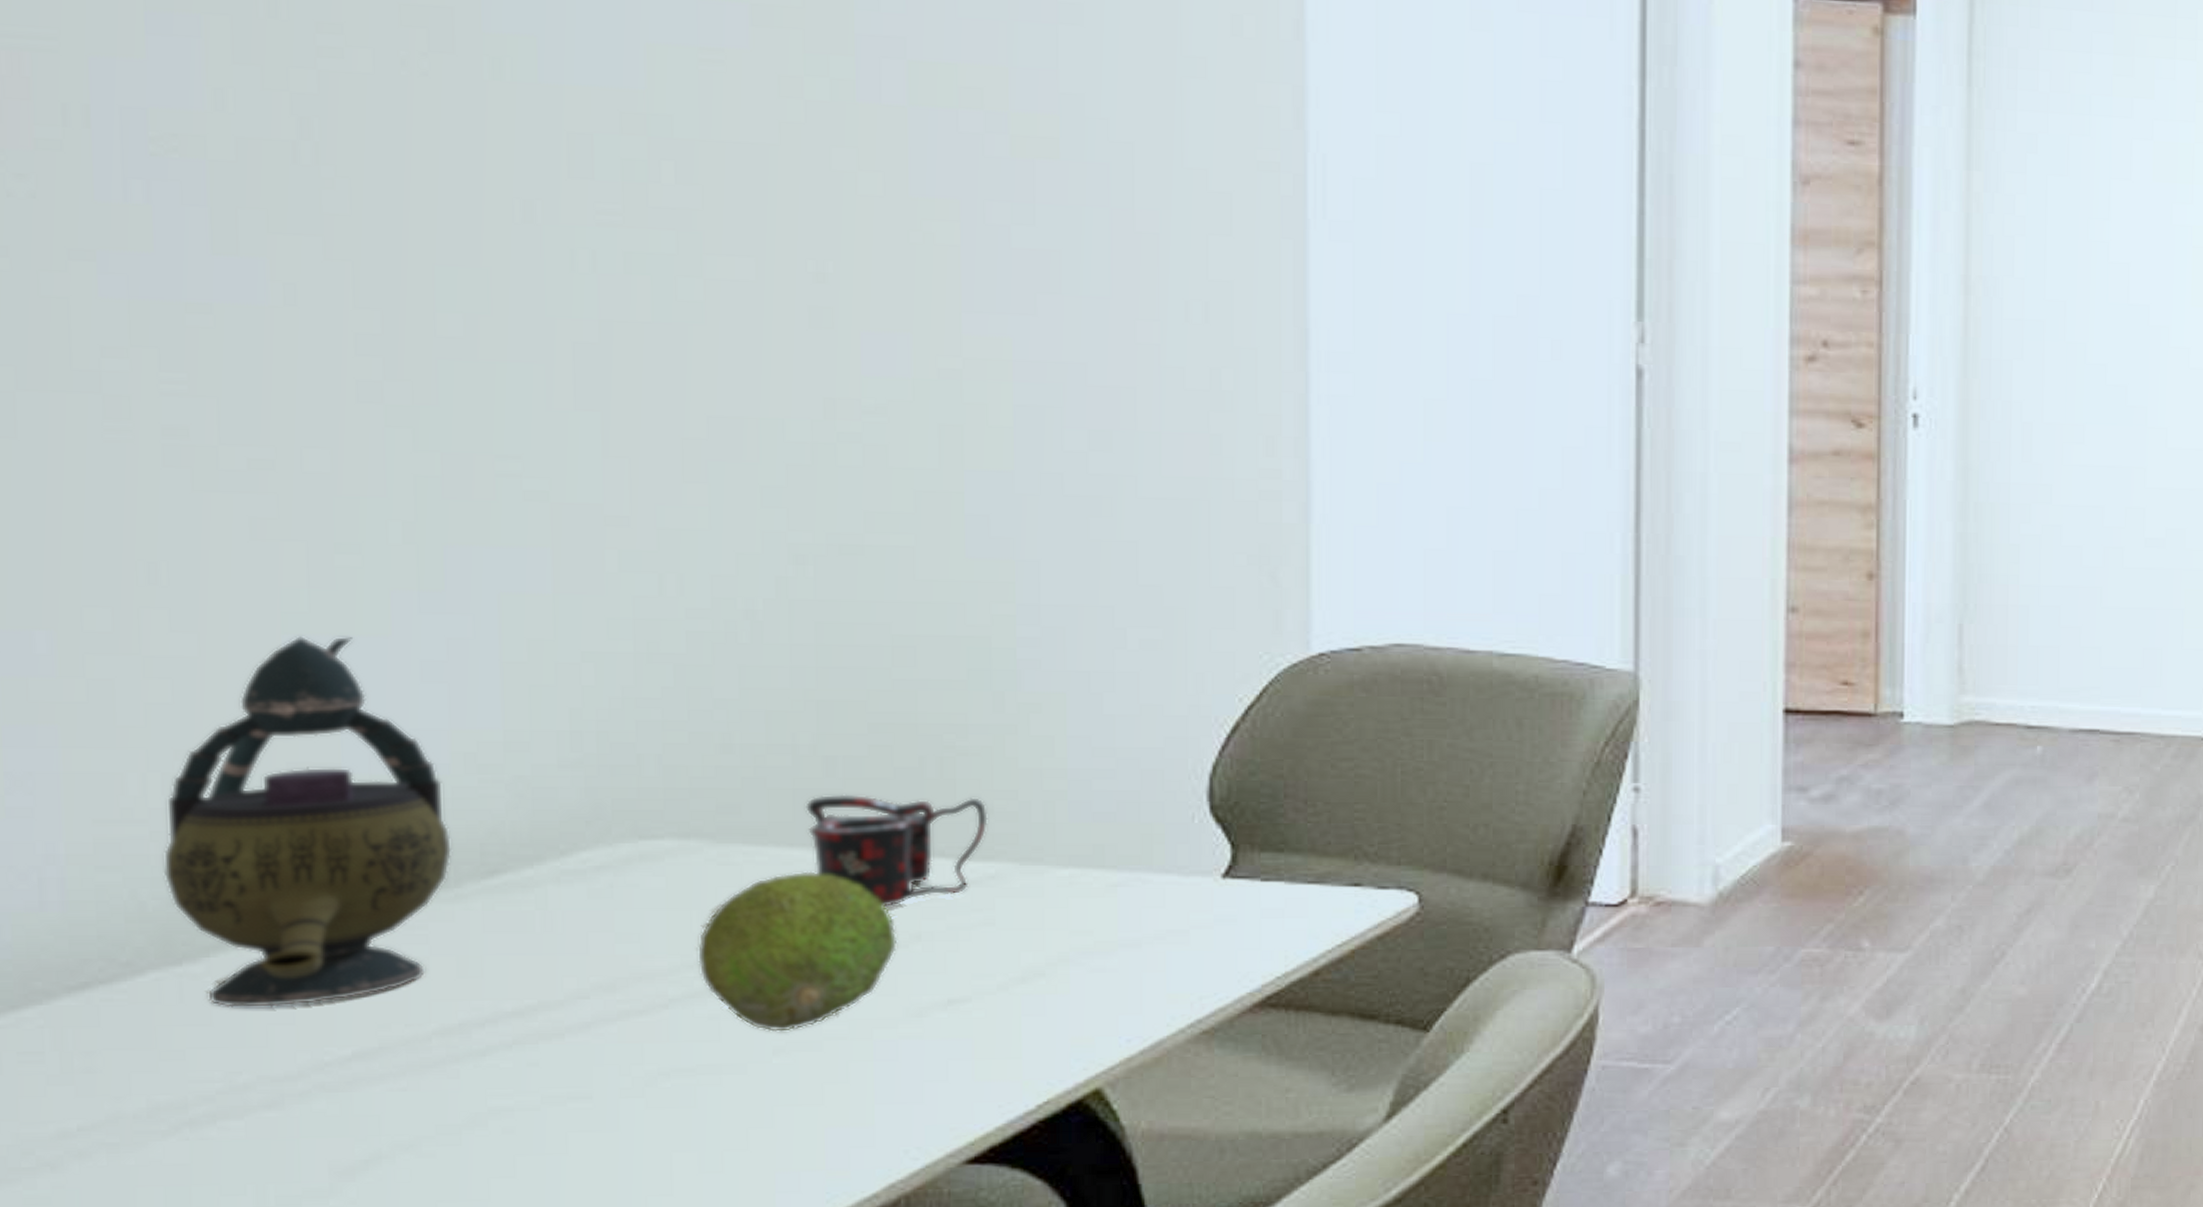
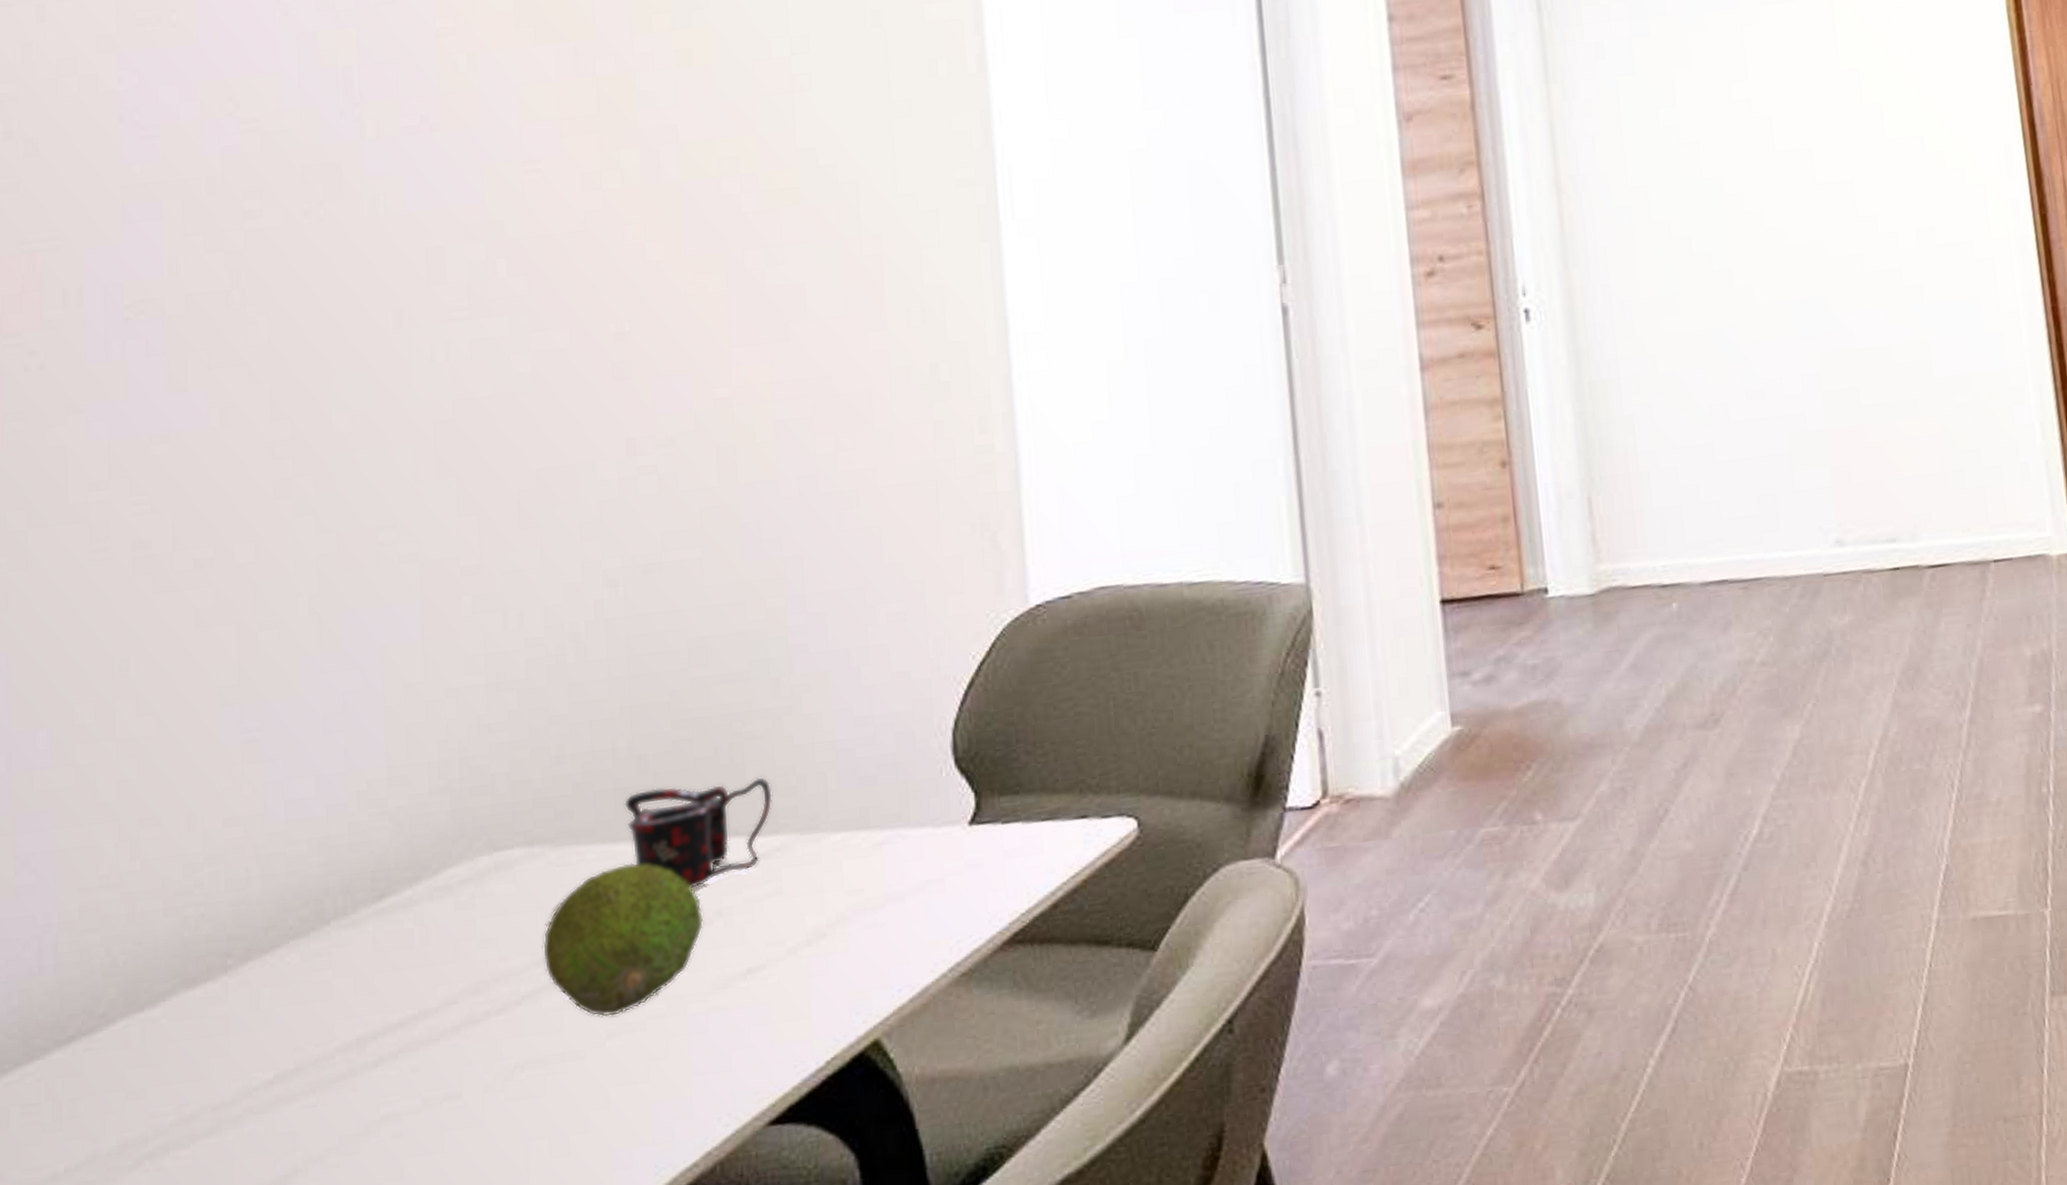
teapot: present [162,636,453,1009] -> none [130,701,350,1046]

